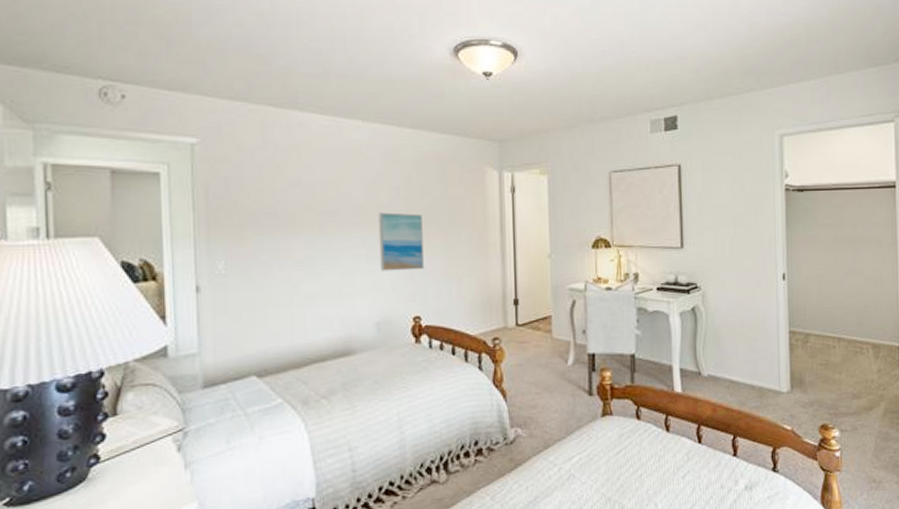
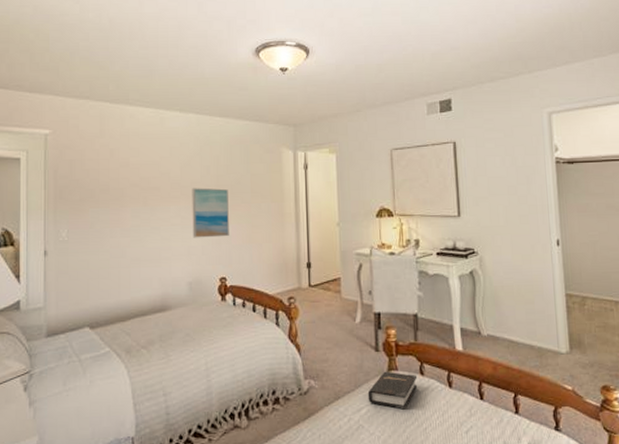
hardback book: none [580,416,633,457] -> present [367,371,417,410]

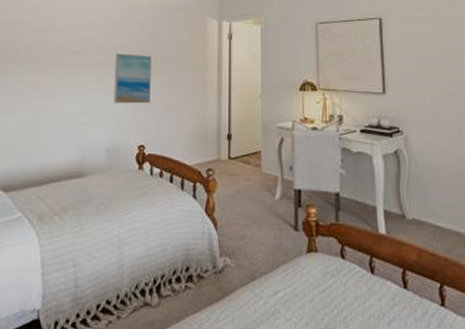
hardback book: present [367,371,417,410] -> none [285,252,337,295]

